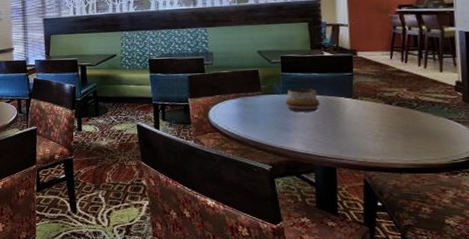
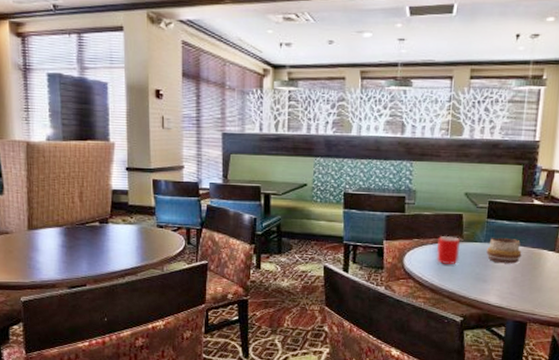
cup: none [238,91,261,116] -> present [437,236,460,264]

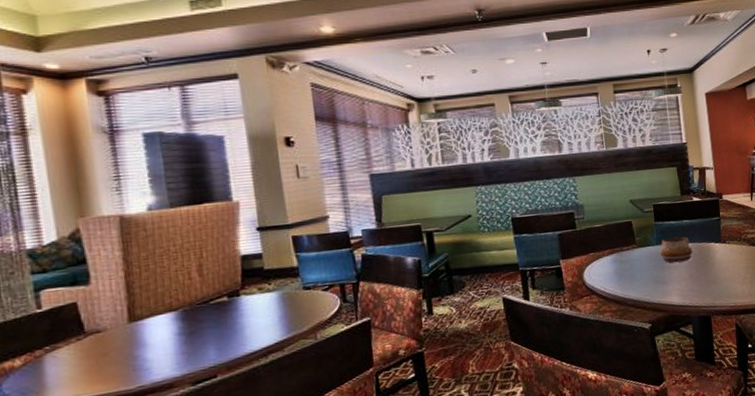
cup: present [437,236,460,264] -> none [613,244,637,274]

